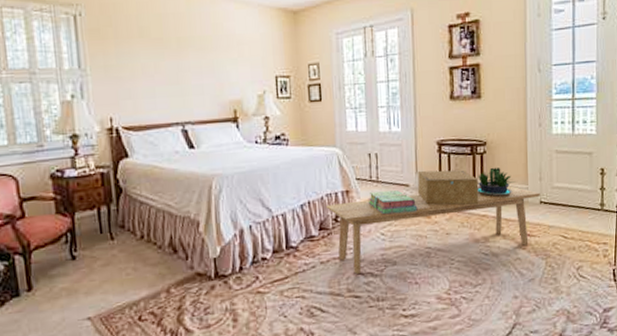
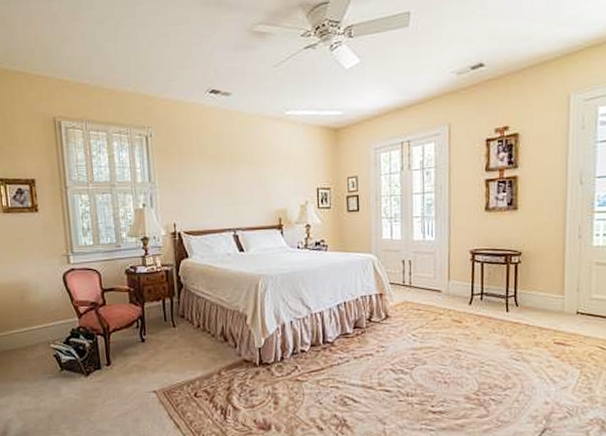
bench: present [326,186,541,274] -> none [361,295,578,370]
stack of books: present [367,190,418,215] -> none [400,295,449,318]
decorative box: present [417,170,479,206] -> none [450,277,512,313]
potted plant: present [477,167,516,197] -> none [510,276,551,305]

